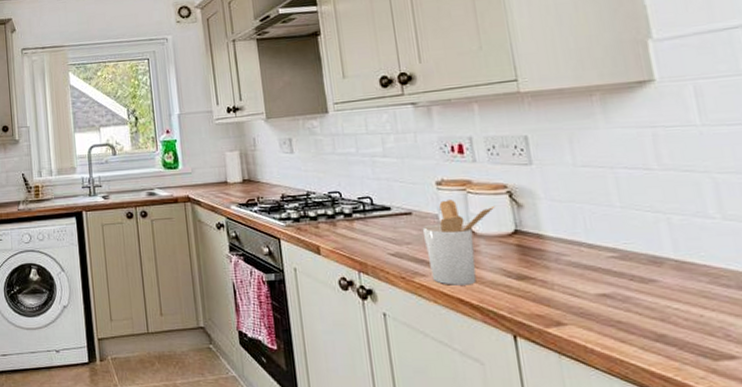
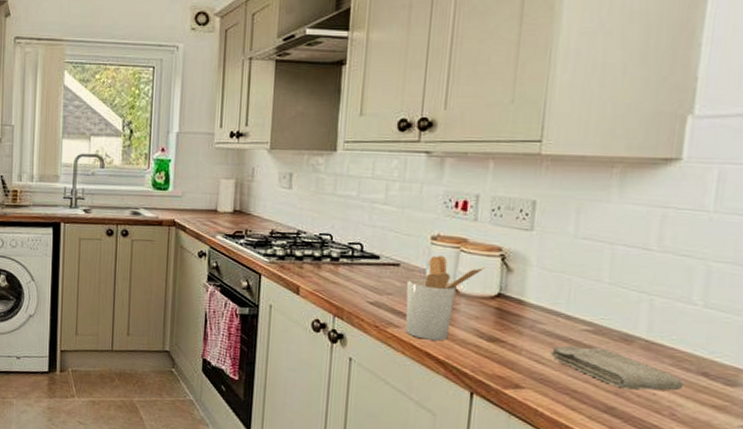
washcloth: none [582,272,730,314] -> present [550,346,684,391]

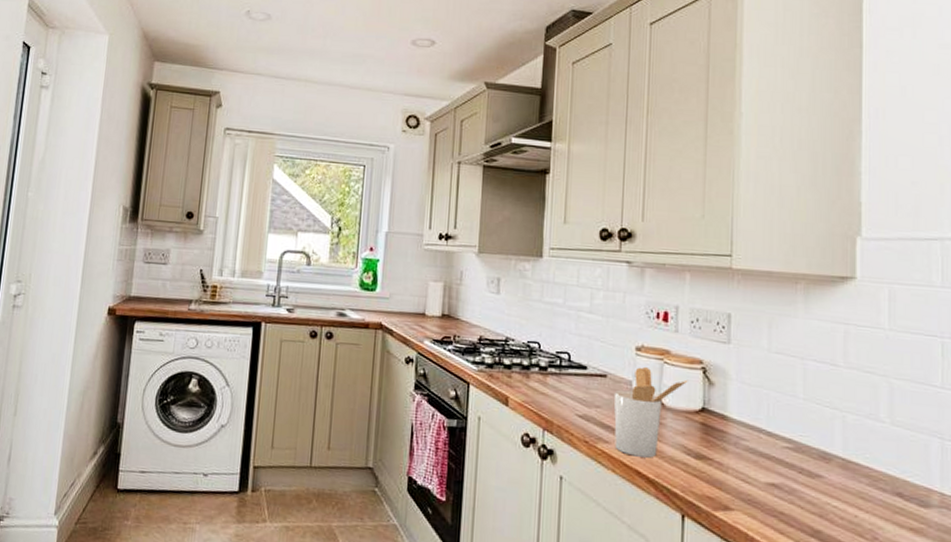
washcloth: present [550,346,684,391] -> none [755,464,882,513]

